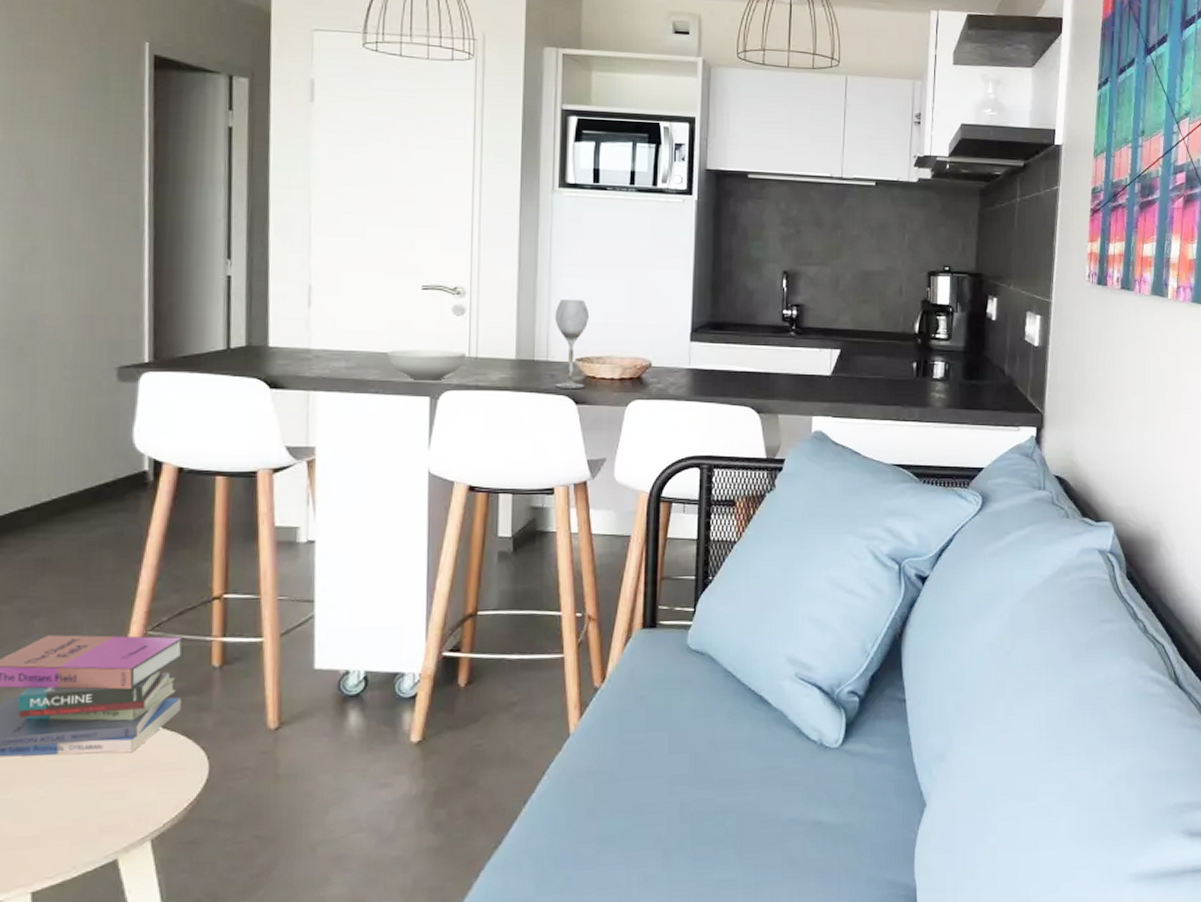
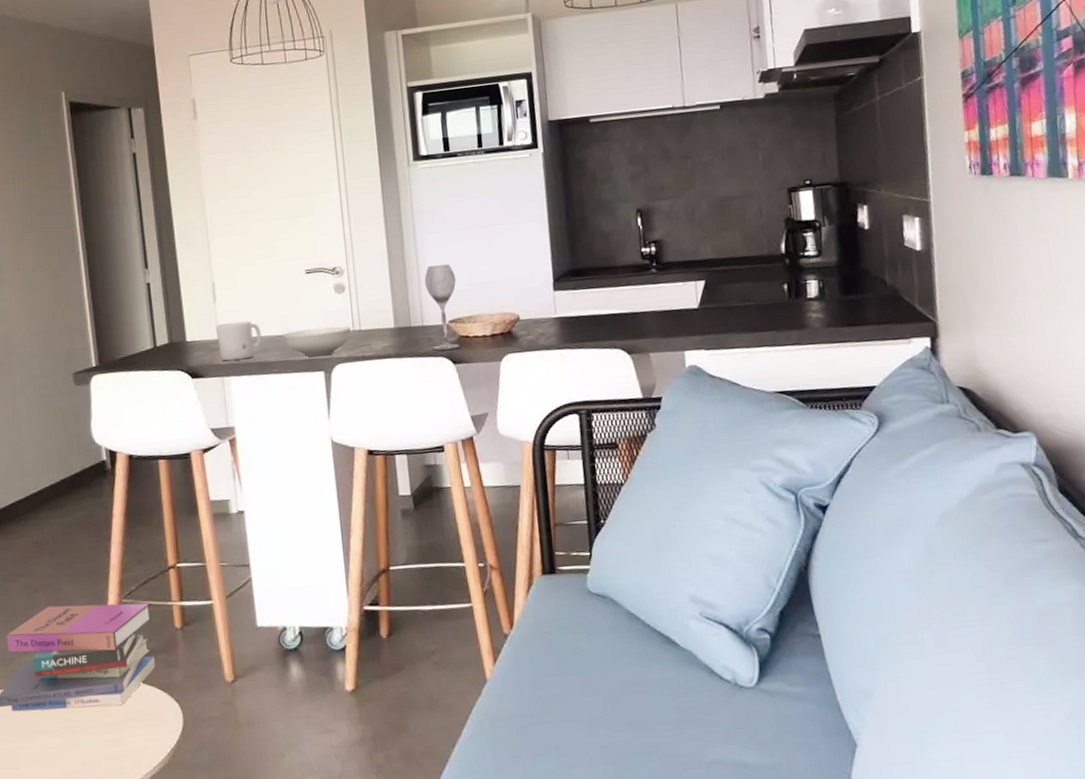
mug: none [306,331,361,374] -> present [215,320,262,362]

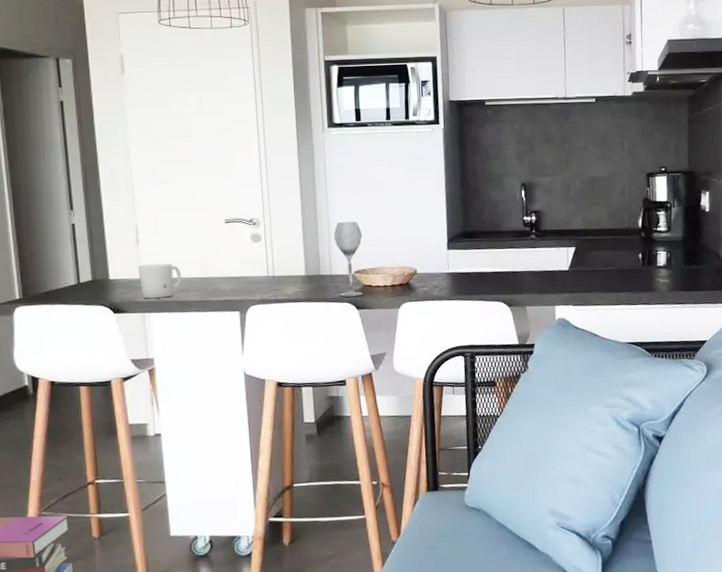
bowl: present [283,326,351,357] -> none [202,272,266,298]

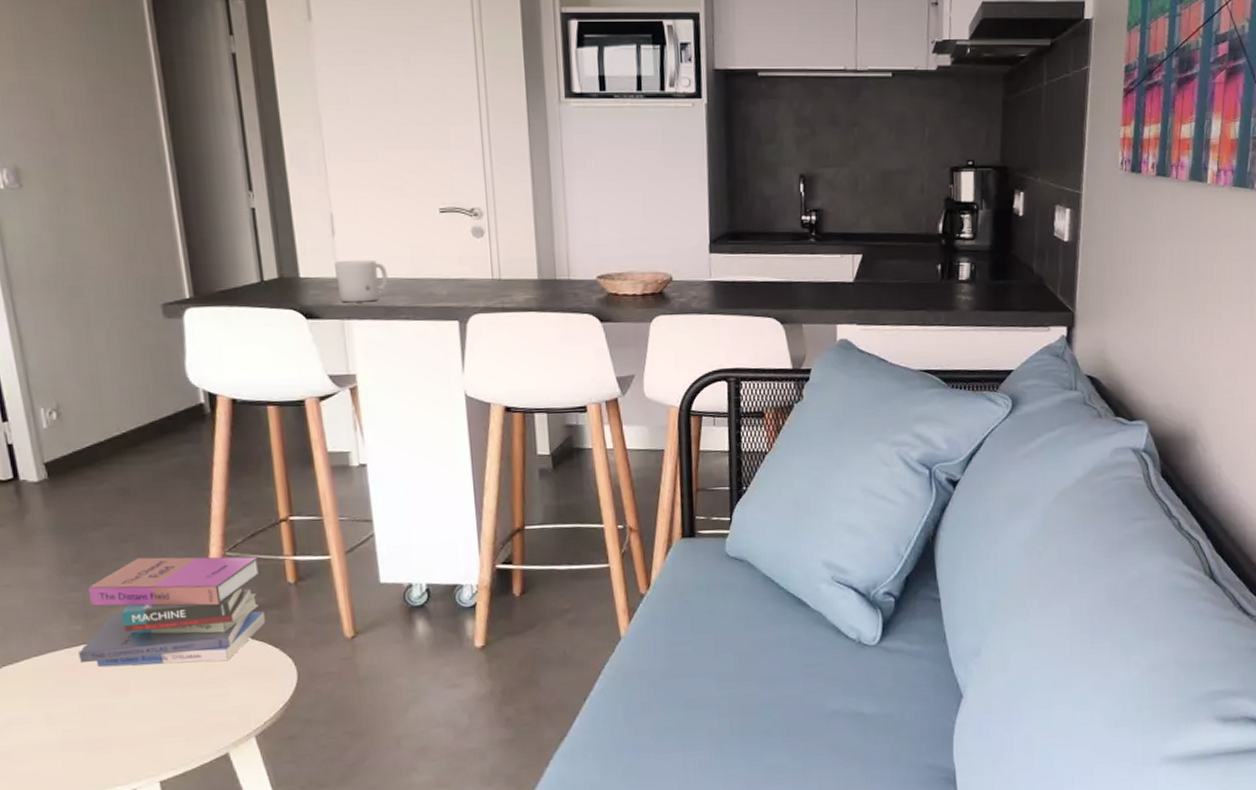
wineglass: present [333,221,364,297] -> none [572,215,609,307]

